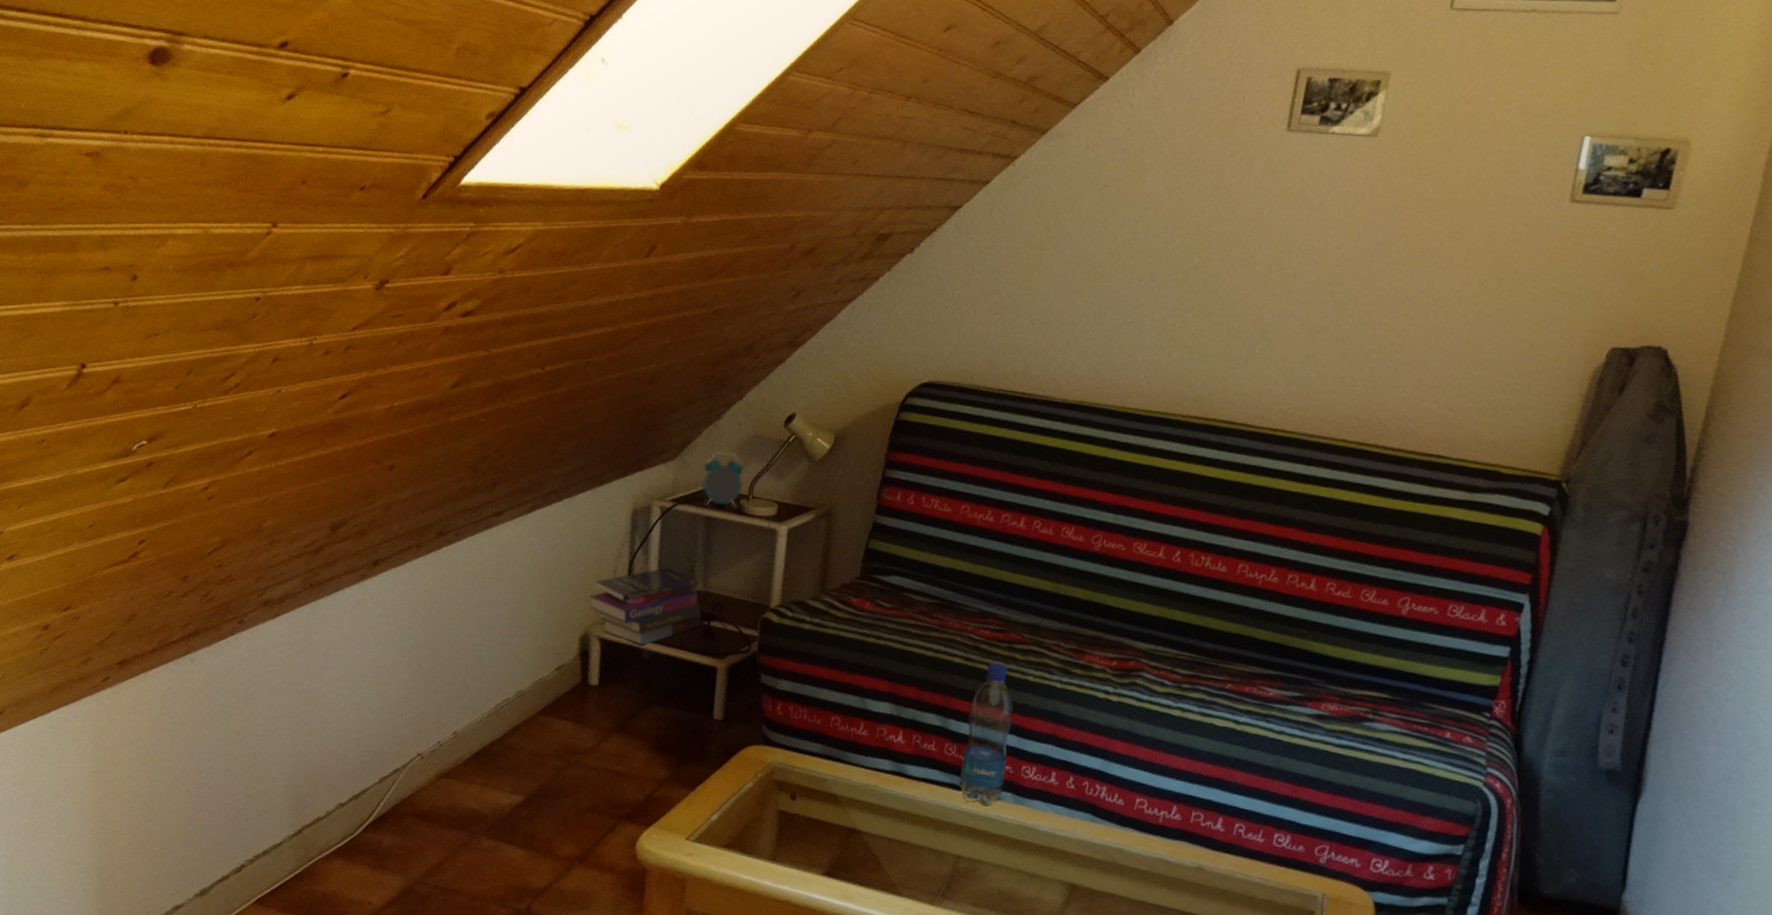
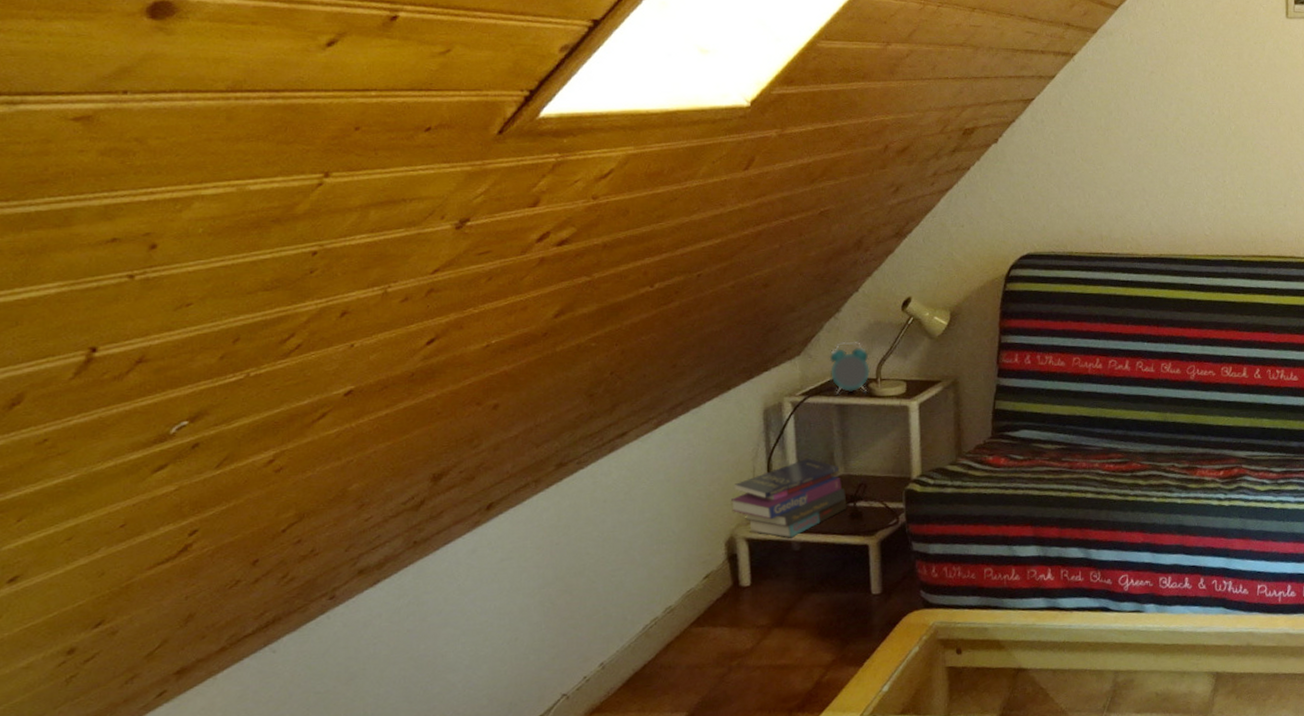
bottle: present [959,663,1014,807] -> none [1106,491,1146,621]

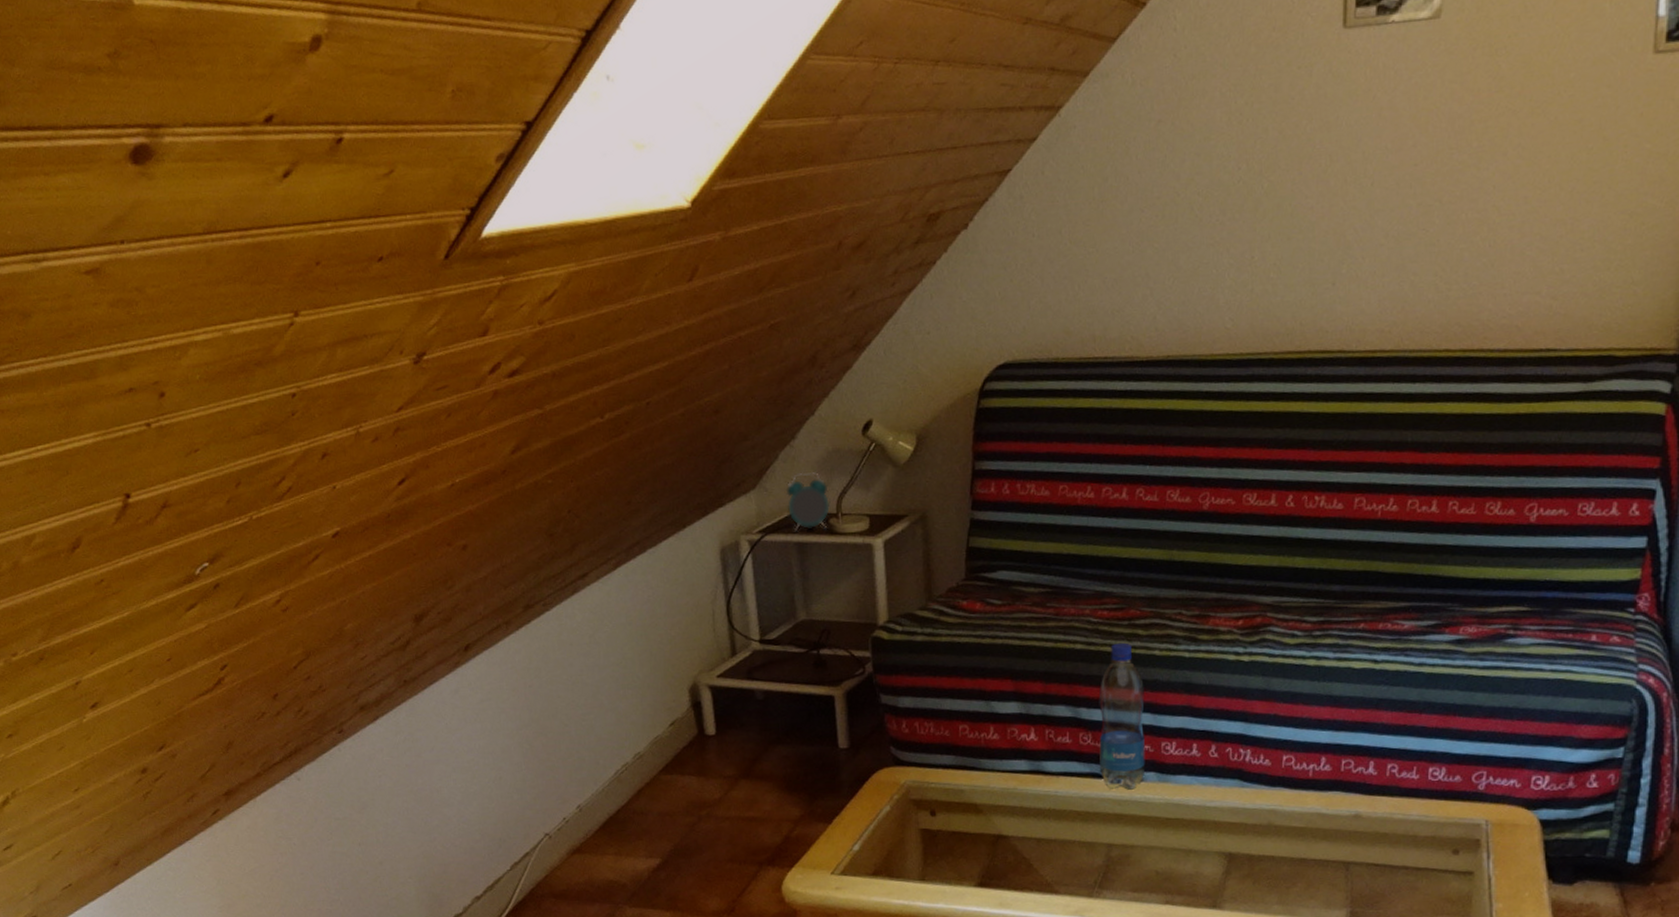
books: present [731,459,847,538] -> none [693,602,811,687]
bottle: none [1106,491,1146,621] -> present [1098,642,1145,790]

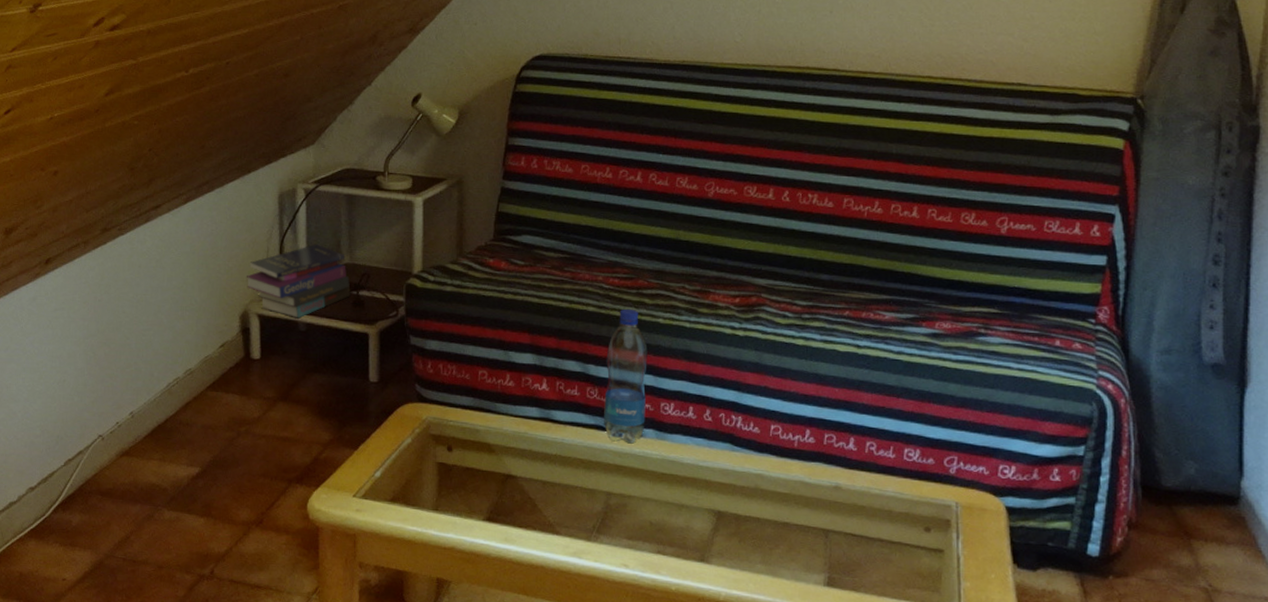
books: none [693,602,811,687] -> present [247,245,351,319]
alarm clock: present [785,472,830,532] -> none [340,134,378,186]

